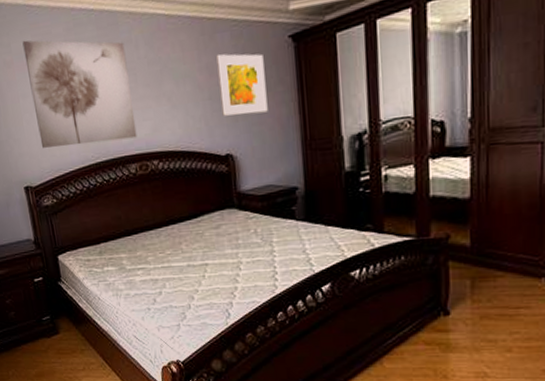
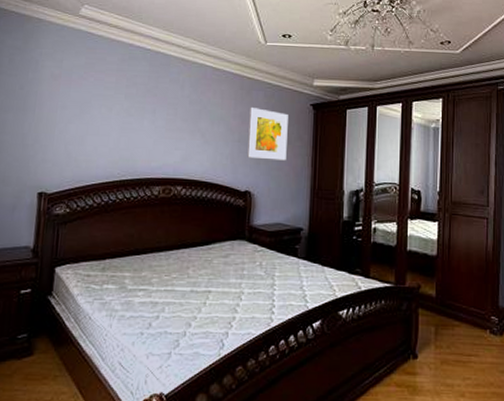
wall art: present [22,40,138,148] -> none [68,60,172,164]

